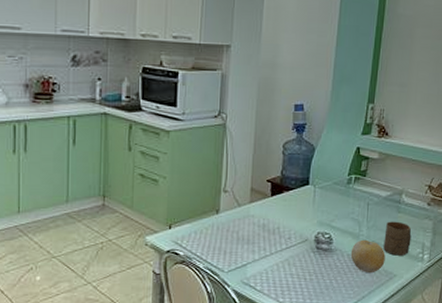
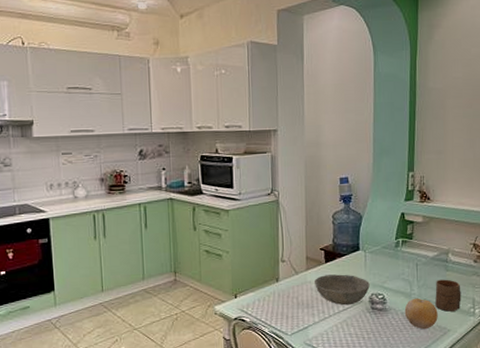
bowl: none [258,209,317,243] -> present [315,274,370,306]

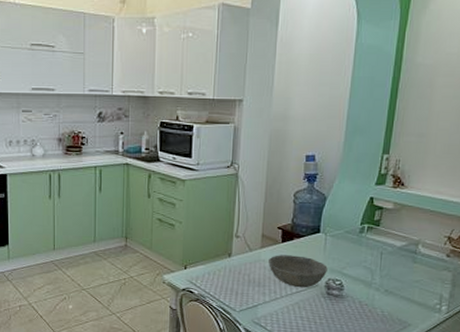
fruit: present [404,298,438,330] -> none [362,287,400,321]
cup: present [435,279,461,312] -> none [397,271,428,306]

